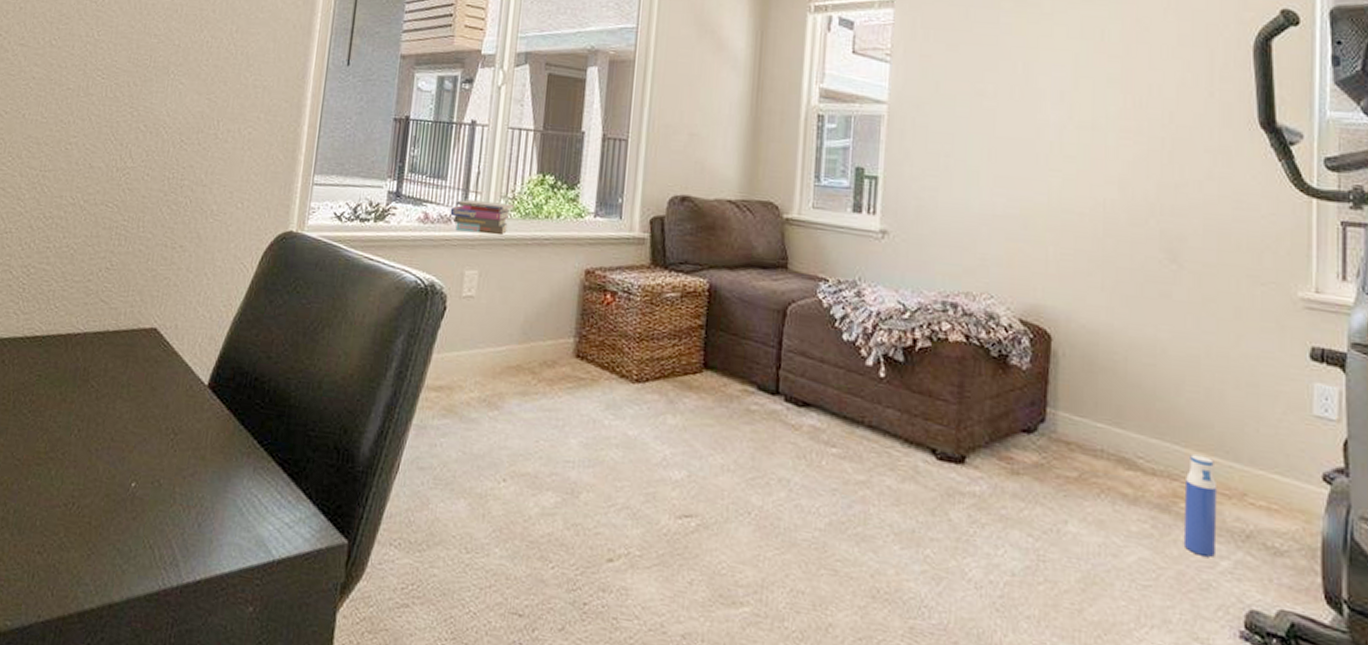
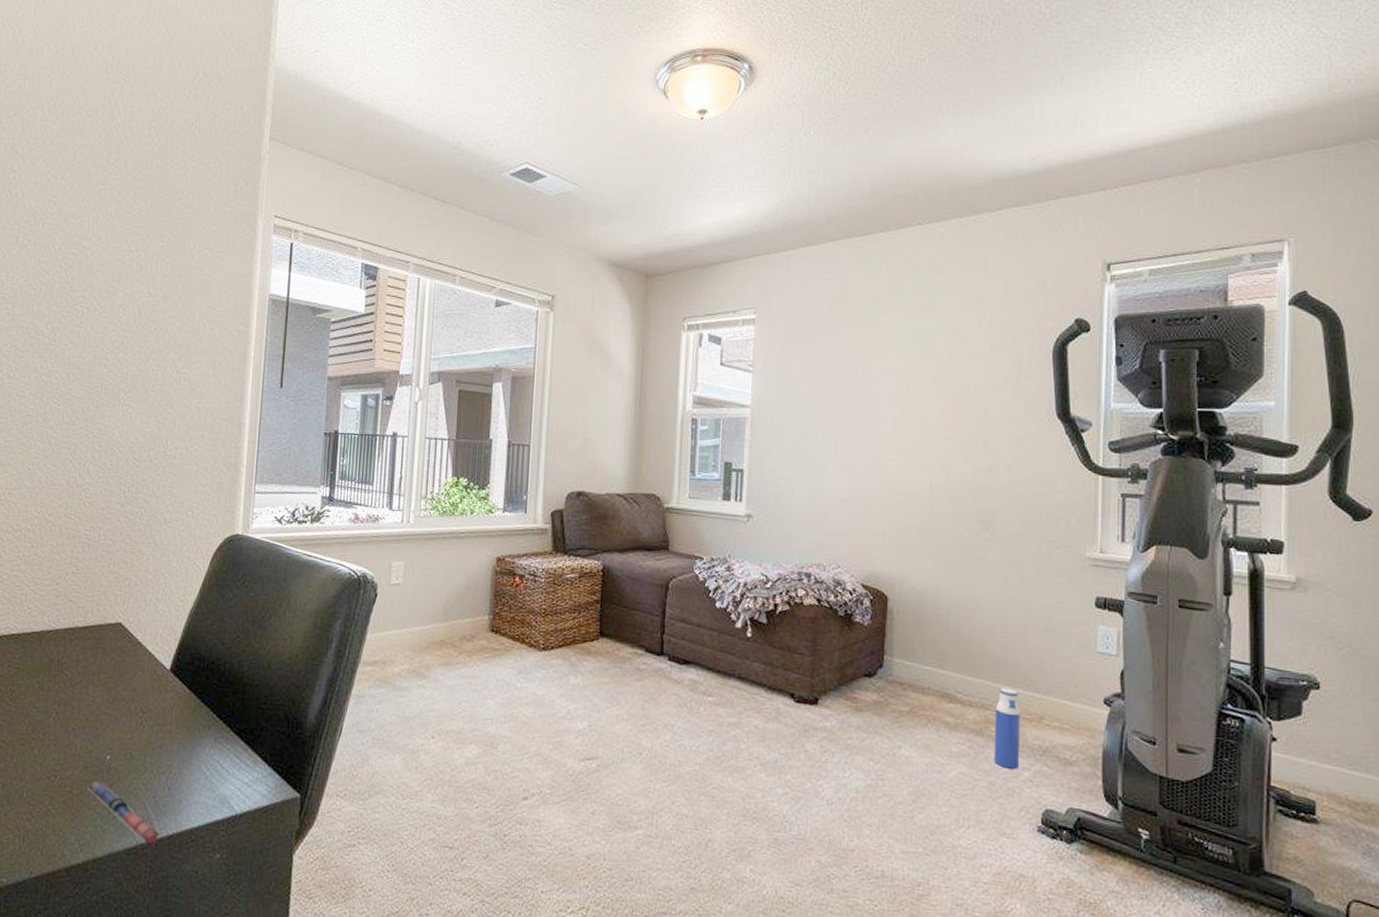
pen: none [107,512,187,590] -> present [86,781,161,844]
books: present [450,199,514,236] -> none [377,501,433,531]

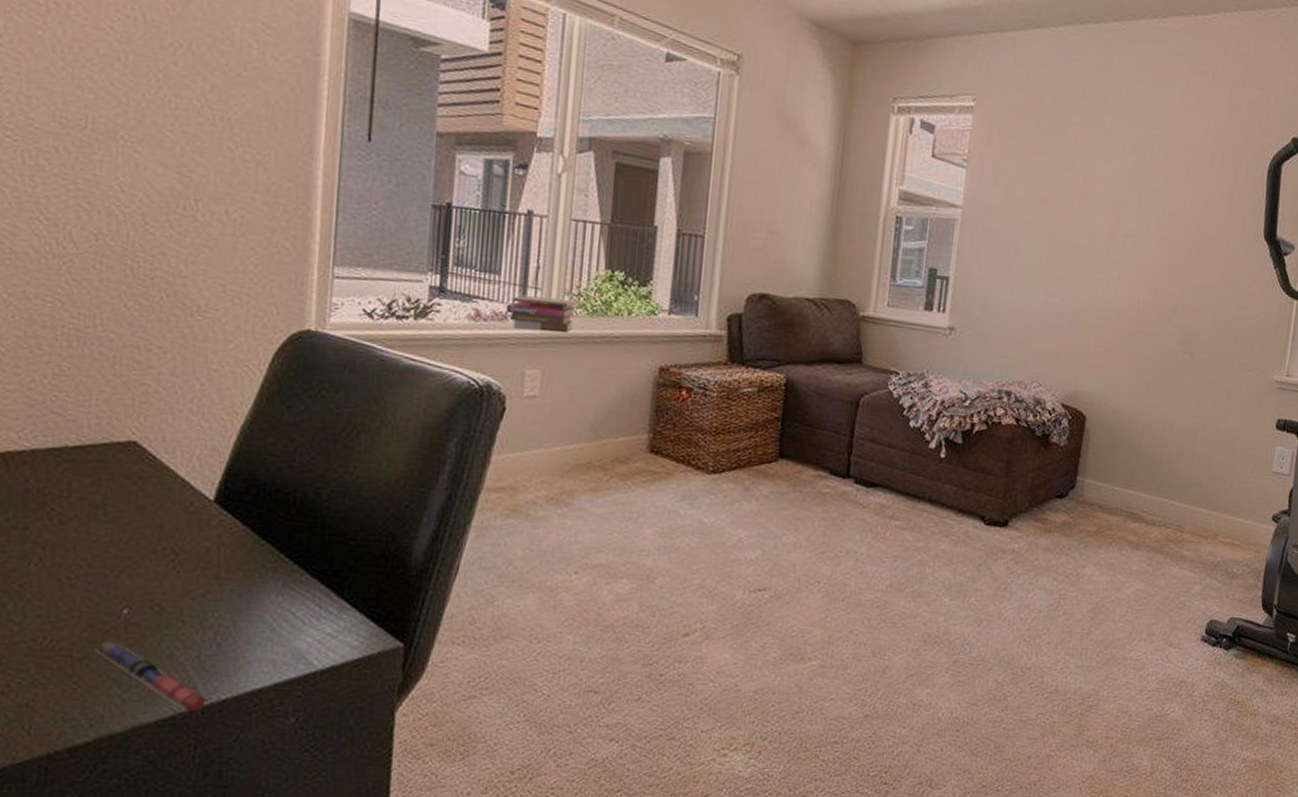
books: none [377,501,433,531] -> present [505,296,580,334]
water bottle: present [993,688,1021,769] -> none [1169,507,1199,584]

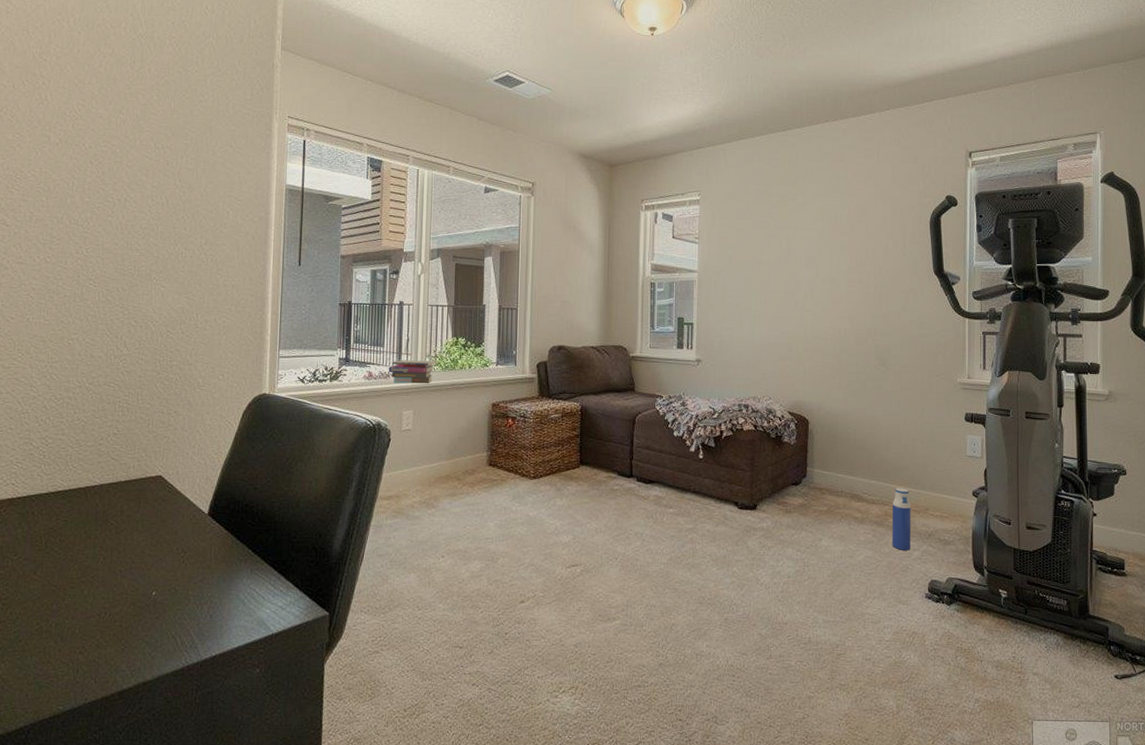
pen: present [94,641,210,712] -> none [135,615,205,665]
water bottle: none [1169,507,1199,584] -> present [891,488,911,550]

